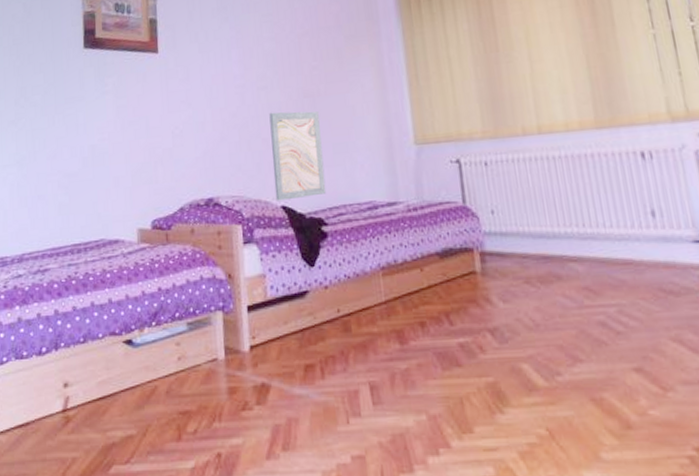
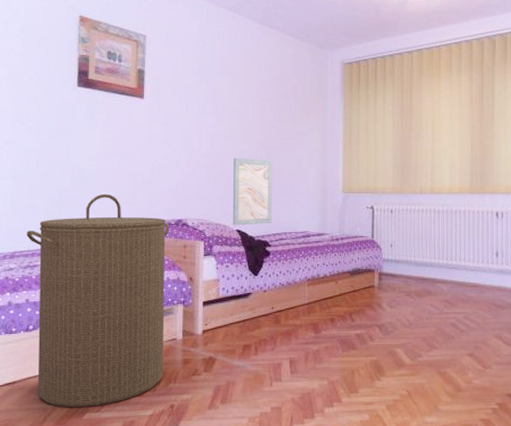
laundry hamper: none [35,173,205,458] -> present [26,193,170,408]

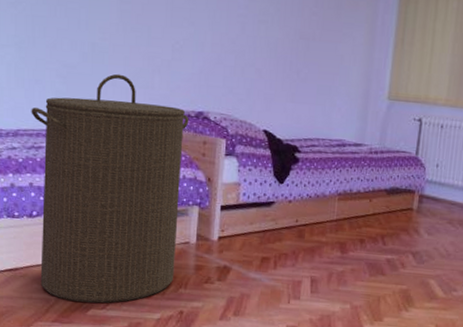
wall art: present [232,157,273,226] -> none [259,46,310,127]

